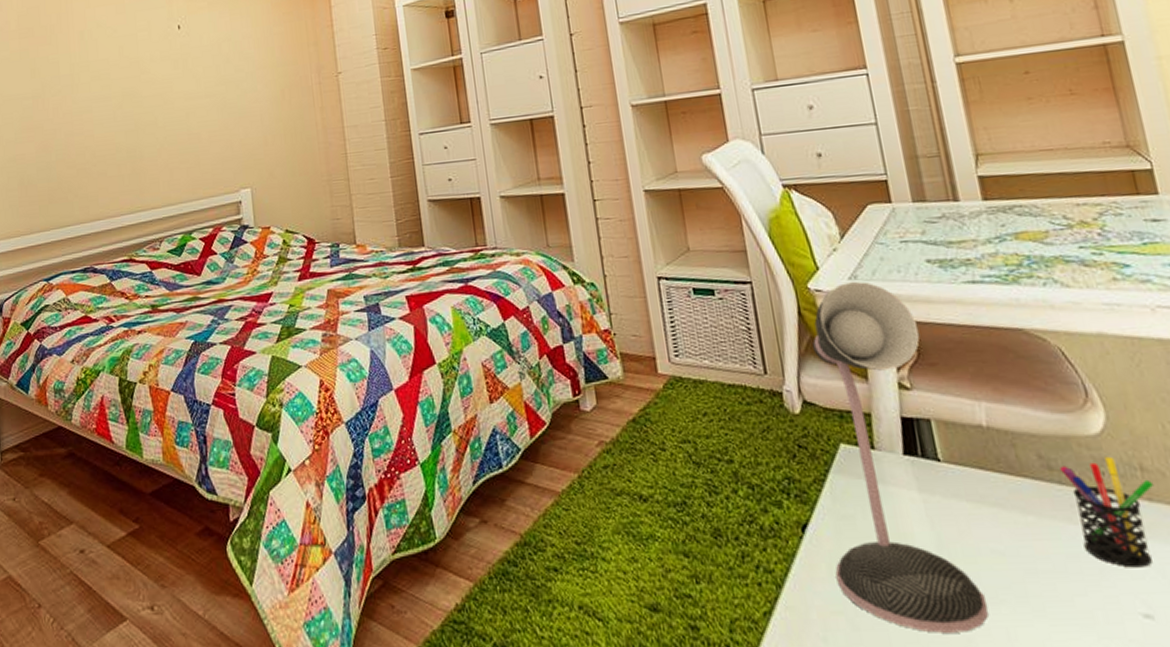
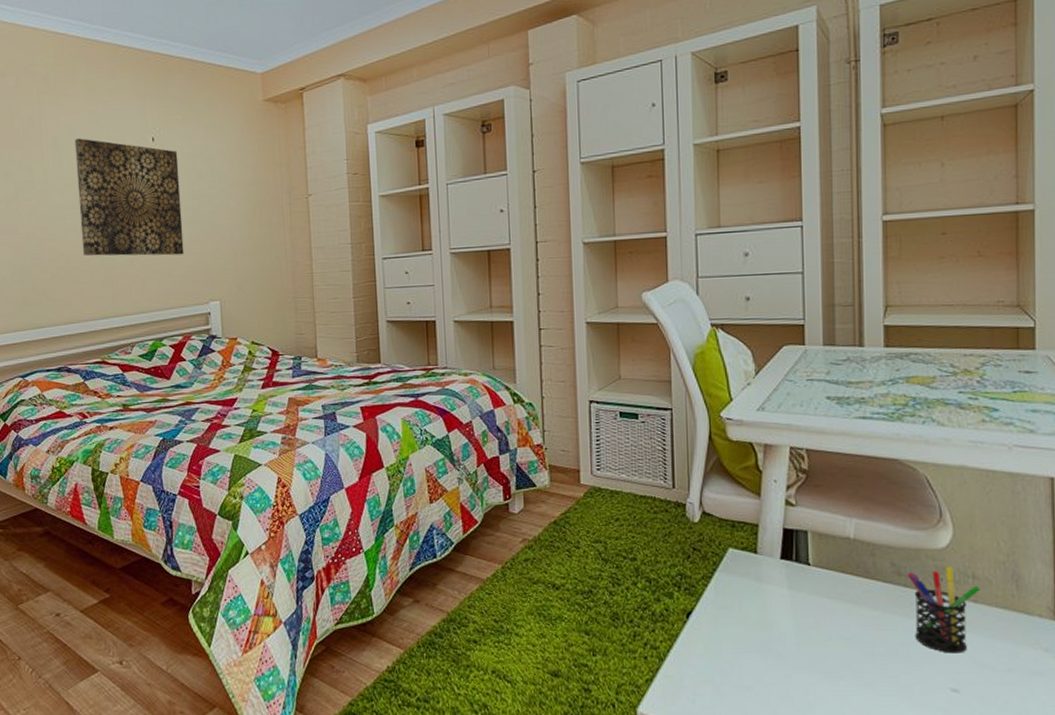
wall art: none [101,30,213,149] -> present [74,138,184,256]
desk lamp: present [812,281,988,633] -> none [709,412,828,699]

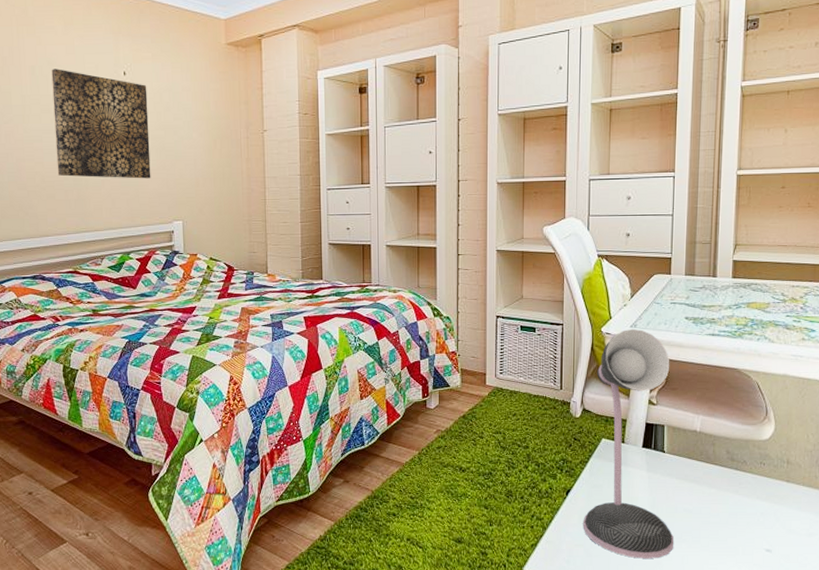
desk lamp: none [709,412,828,699] -> present [583,328,674,559]
pen holder: present [908,566,981,654] -> none [739,454,793,522]

